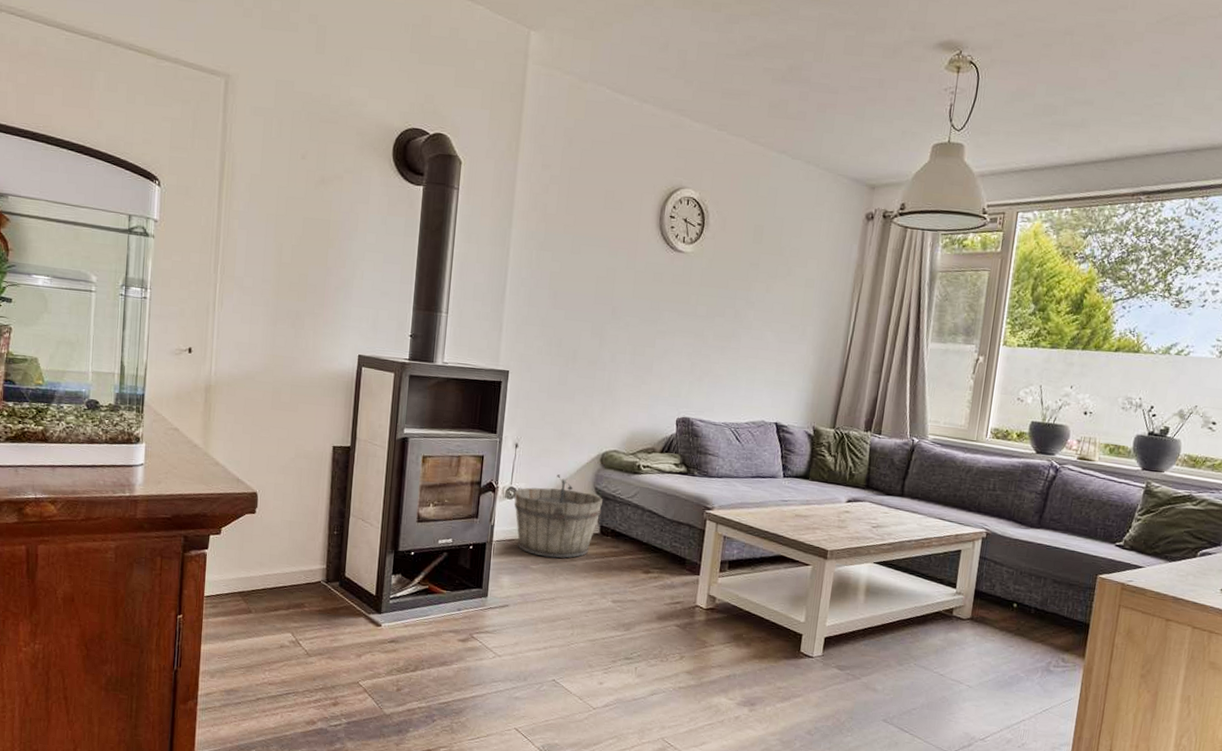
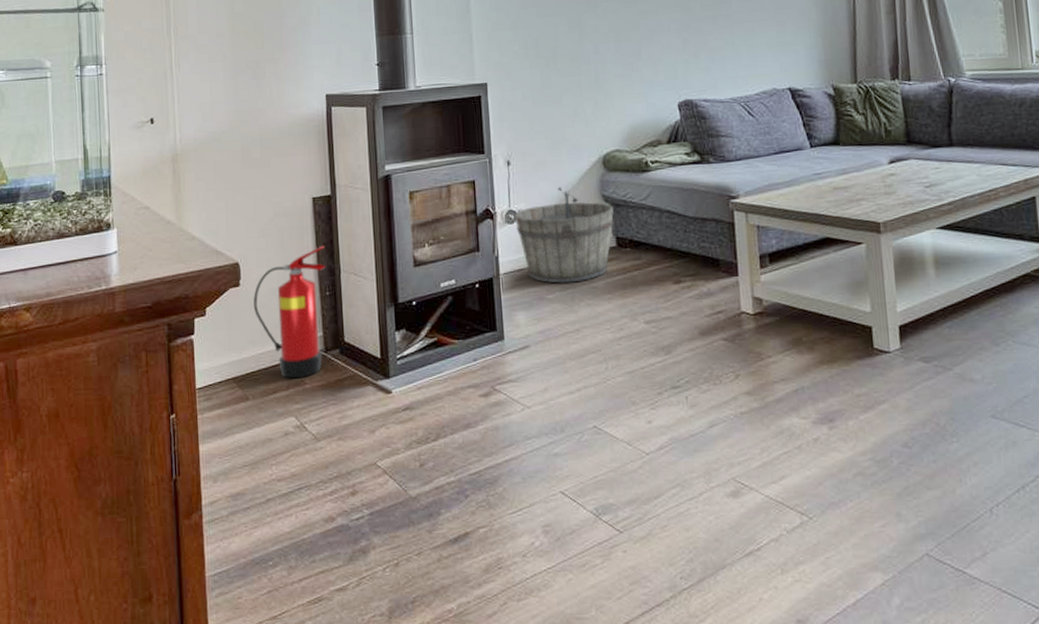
fire extinguisher: none [266,490,338,602] -> present [253,246,326,379]

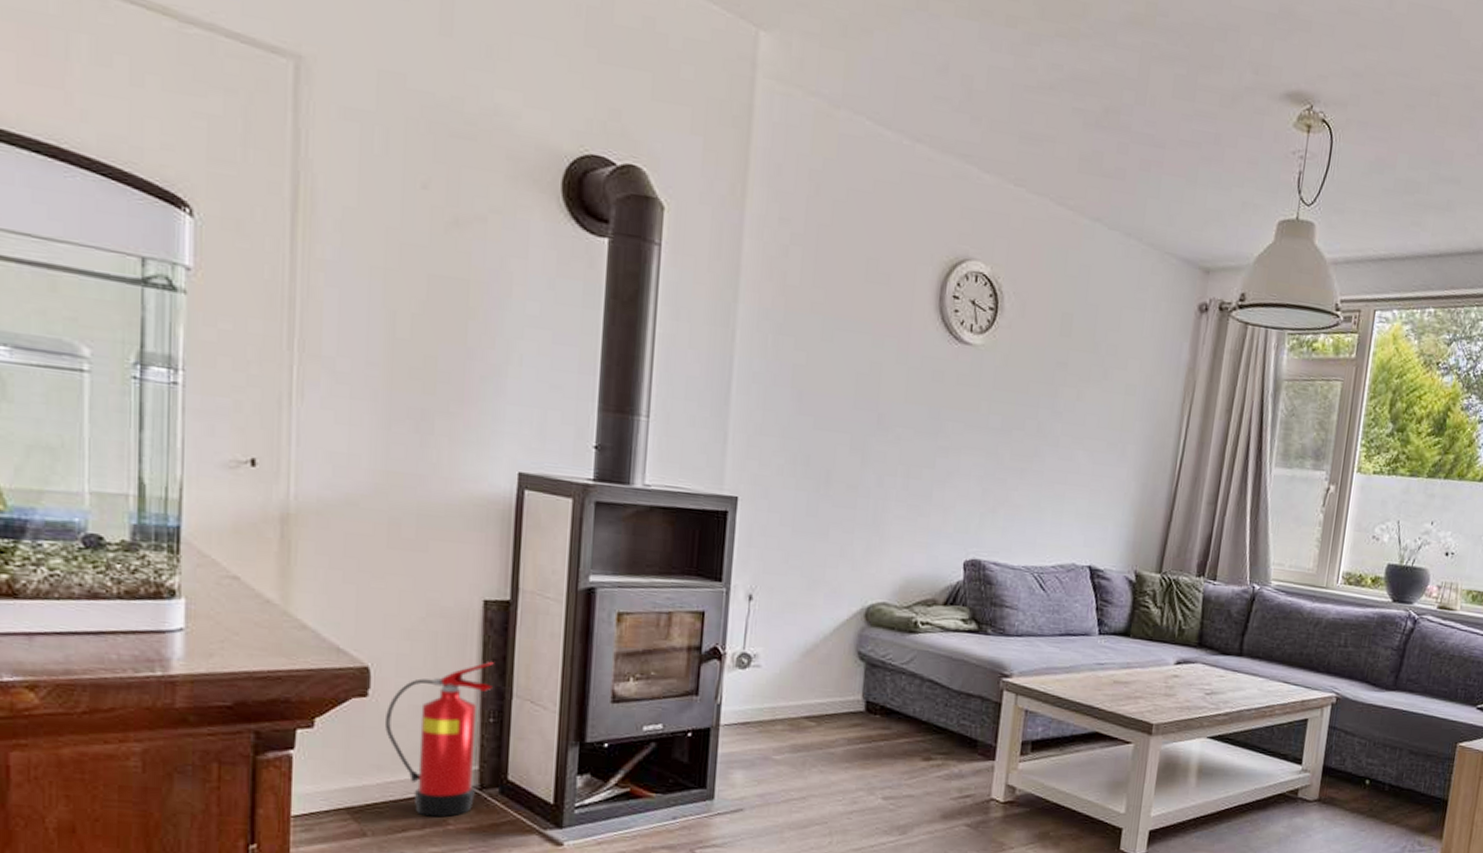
wooden bucket: present [515,187,614,284] -> none [748,635,868,746]

